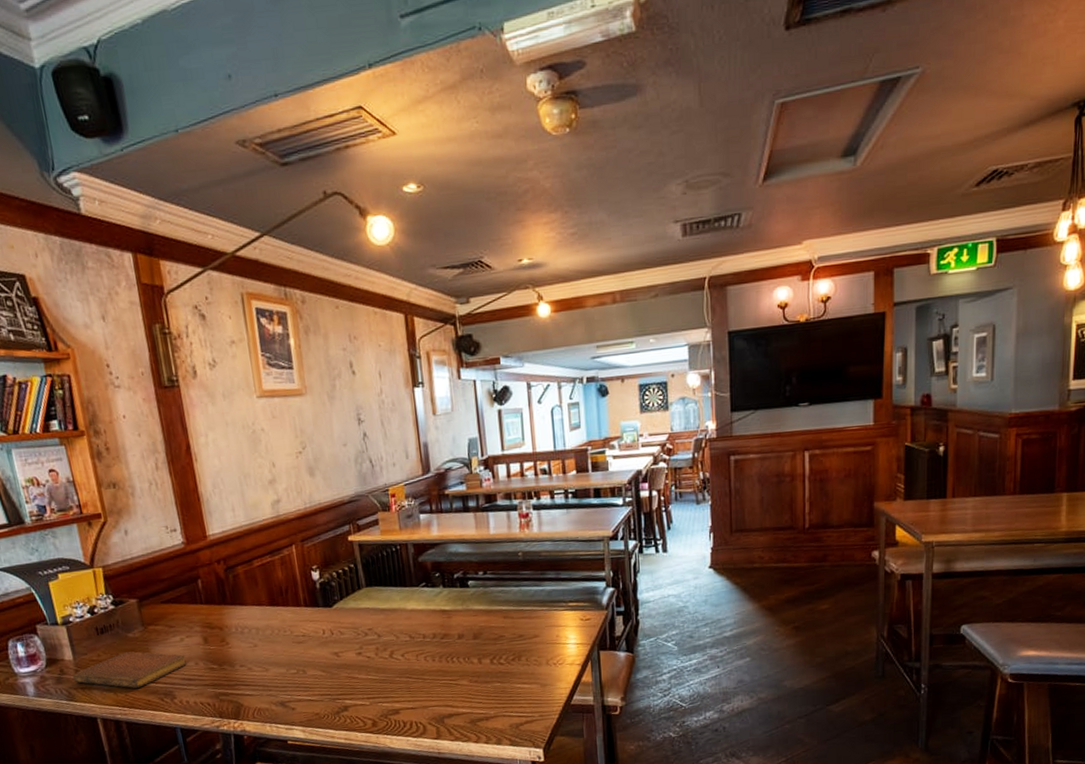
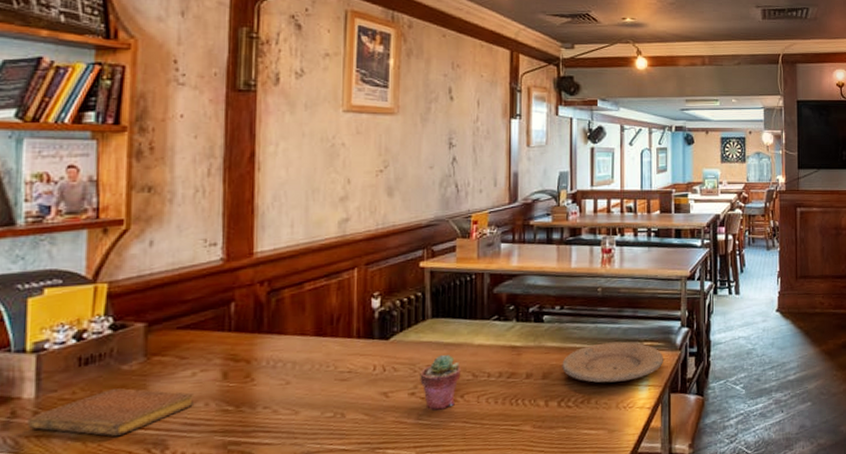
potted succulent: none [363,618,399,668] -> present [420,354,461,411]
plate: none [490,603,590,642] -> present [562,341,663,383]

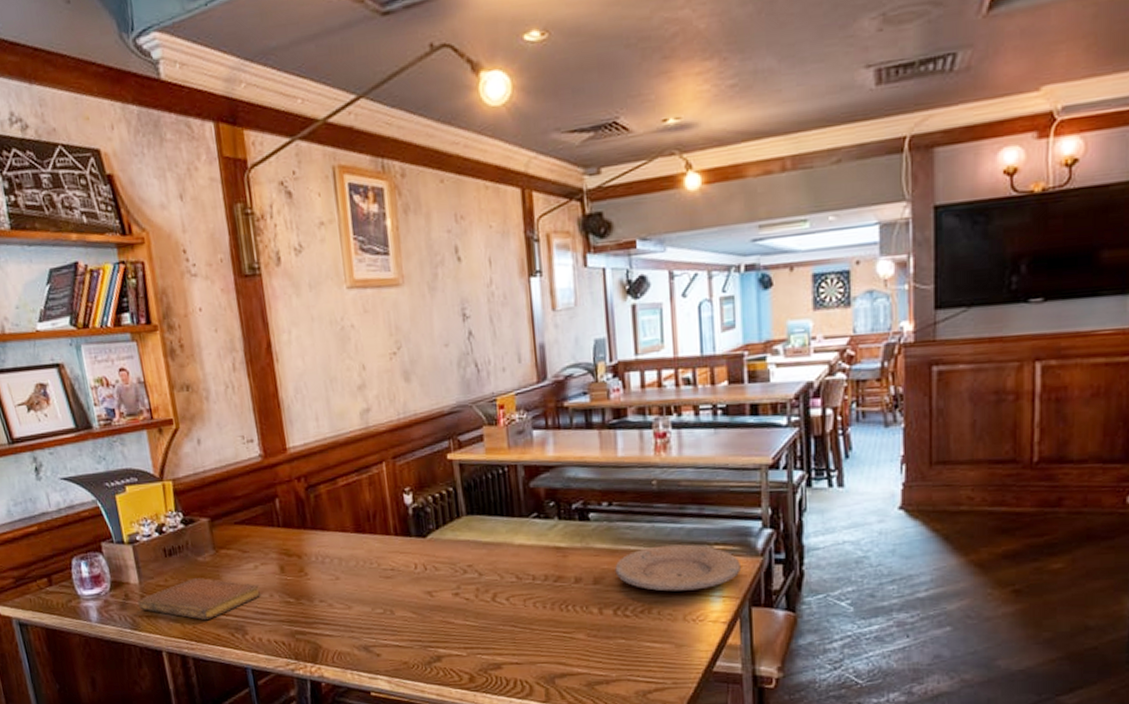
potted succulent: present [420,354,461,411] -> none [461,554,504,612]

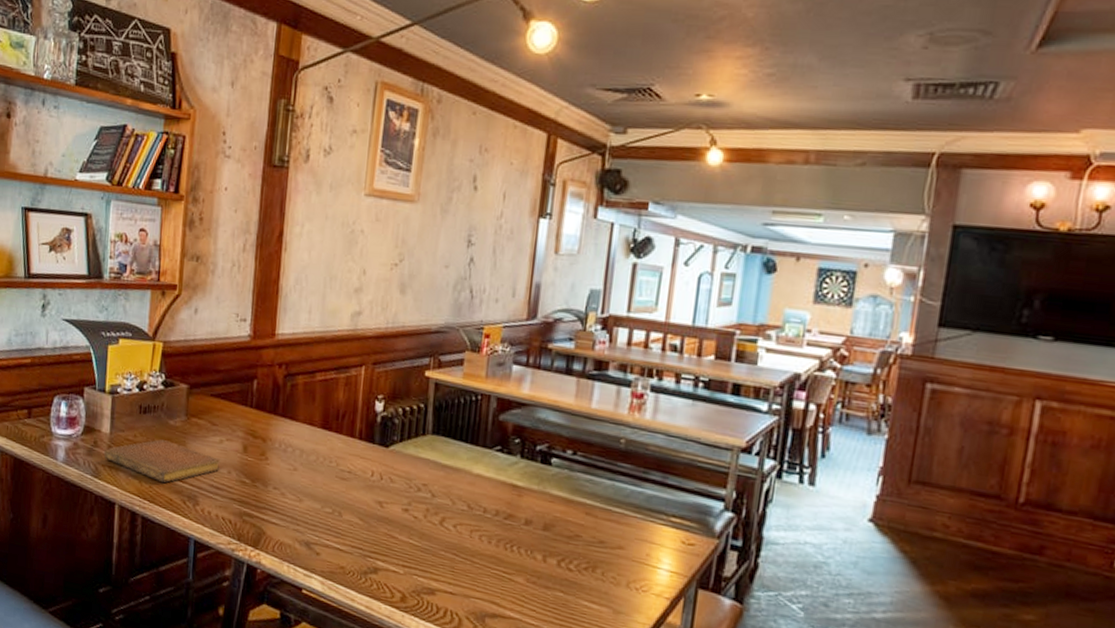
plate: present [615,544,741,592] -> none [566,504,695,560]

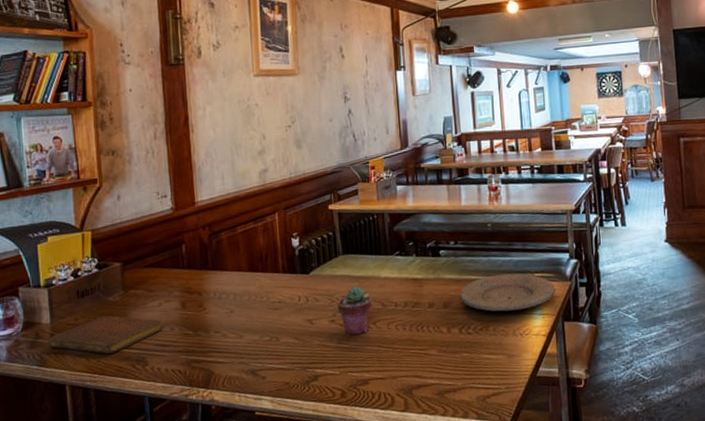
potted succulent: none [414,475,457,535] -> present [337,286,372,336]
plate: none [566,504,695,560] -> present [460,273,555,312]

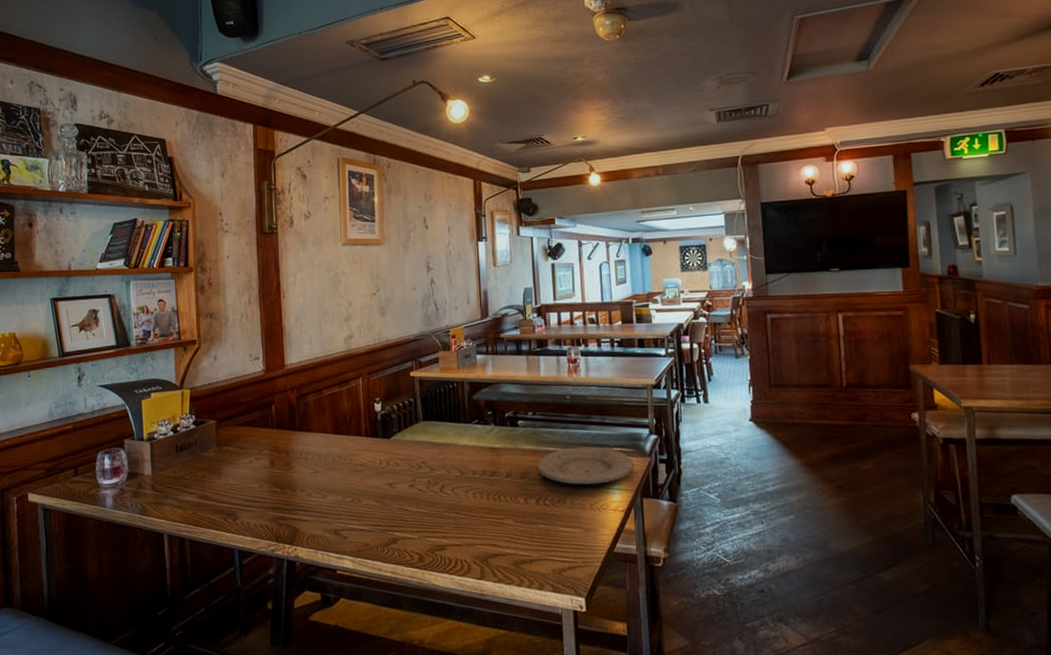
notebook: present [47,316,163,355] -> none [148,470,253,507]
potted succulent: present [337,286,372,336] -> none [417,452,450,501]

